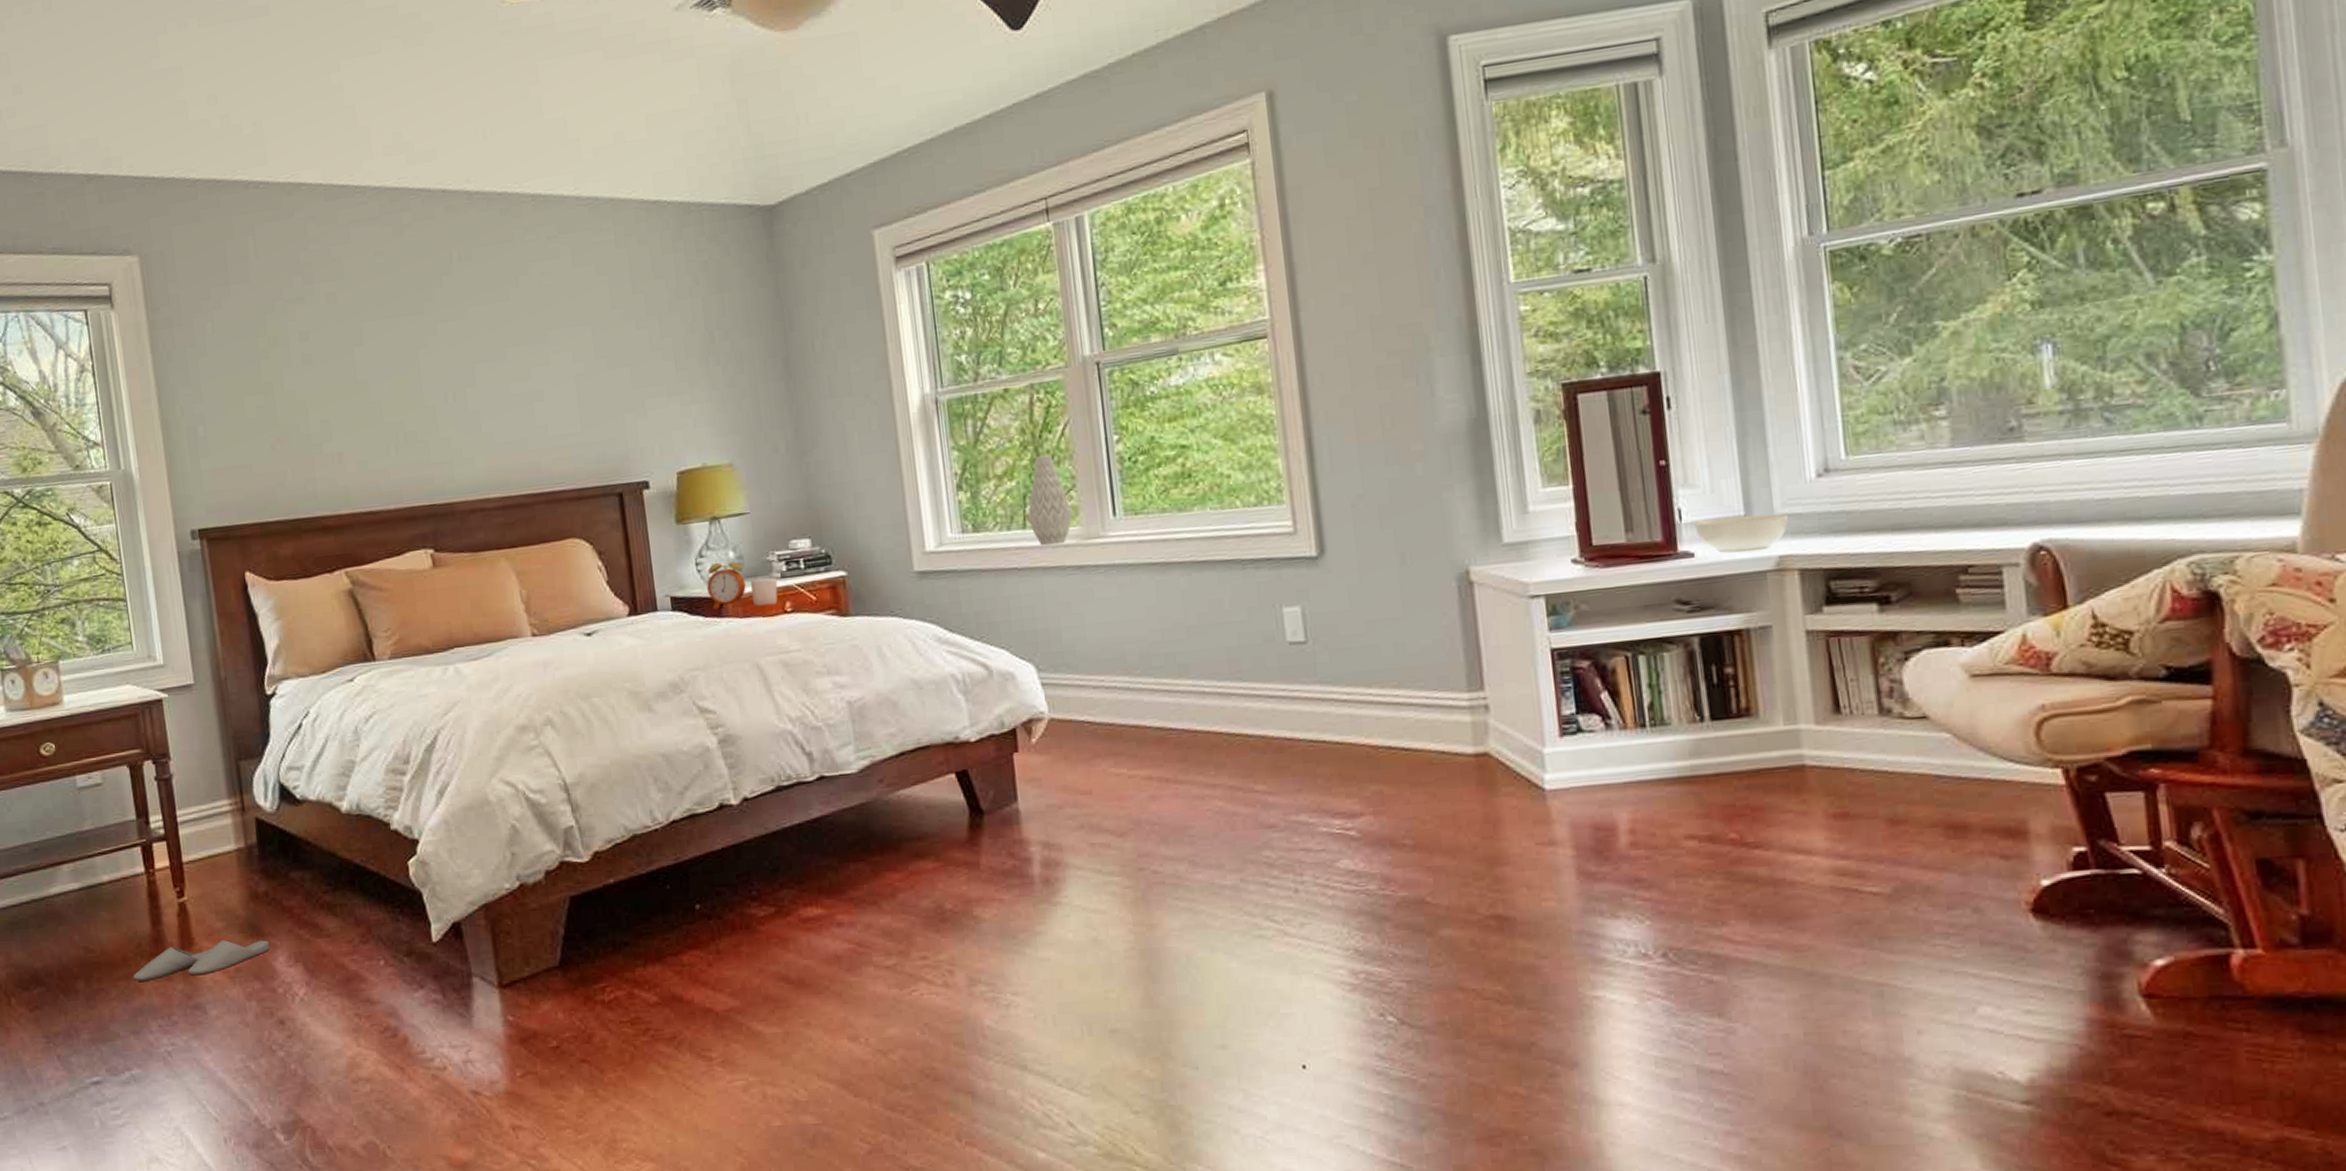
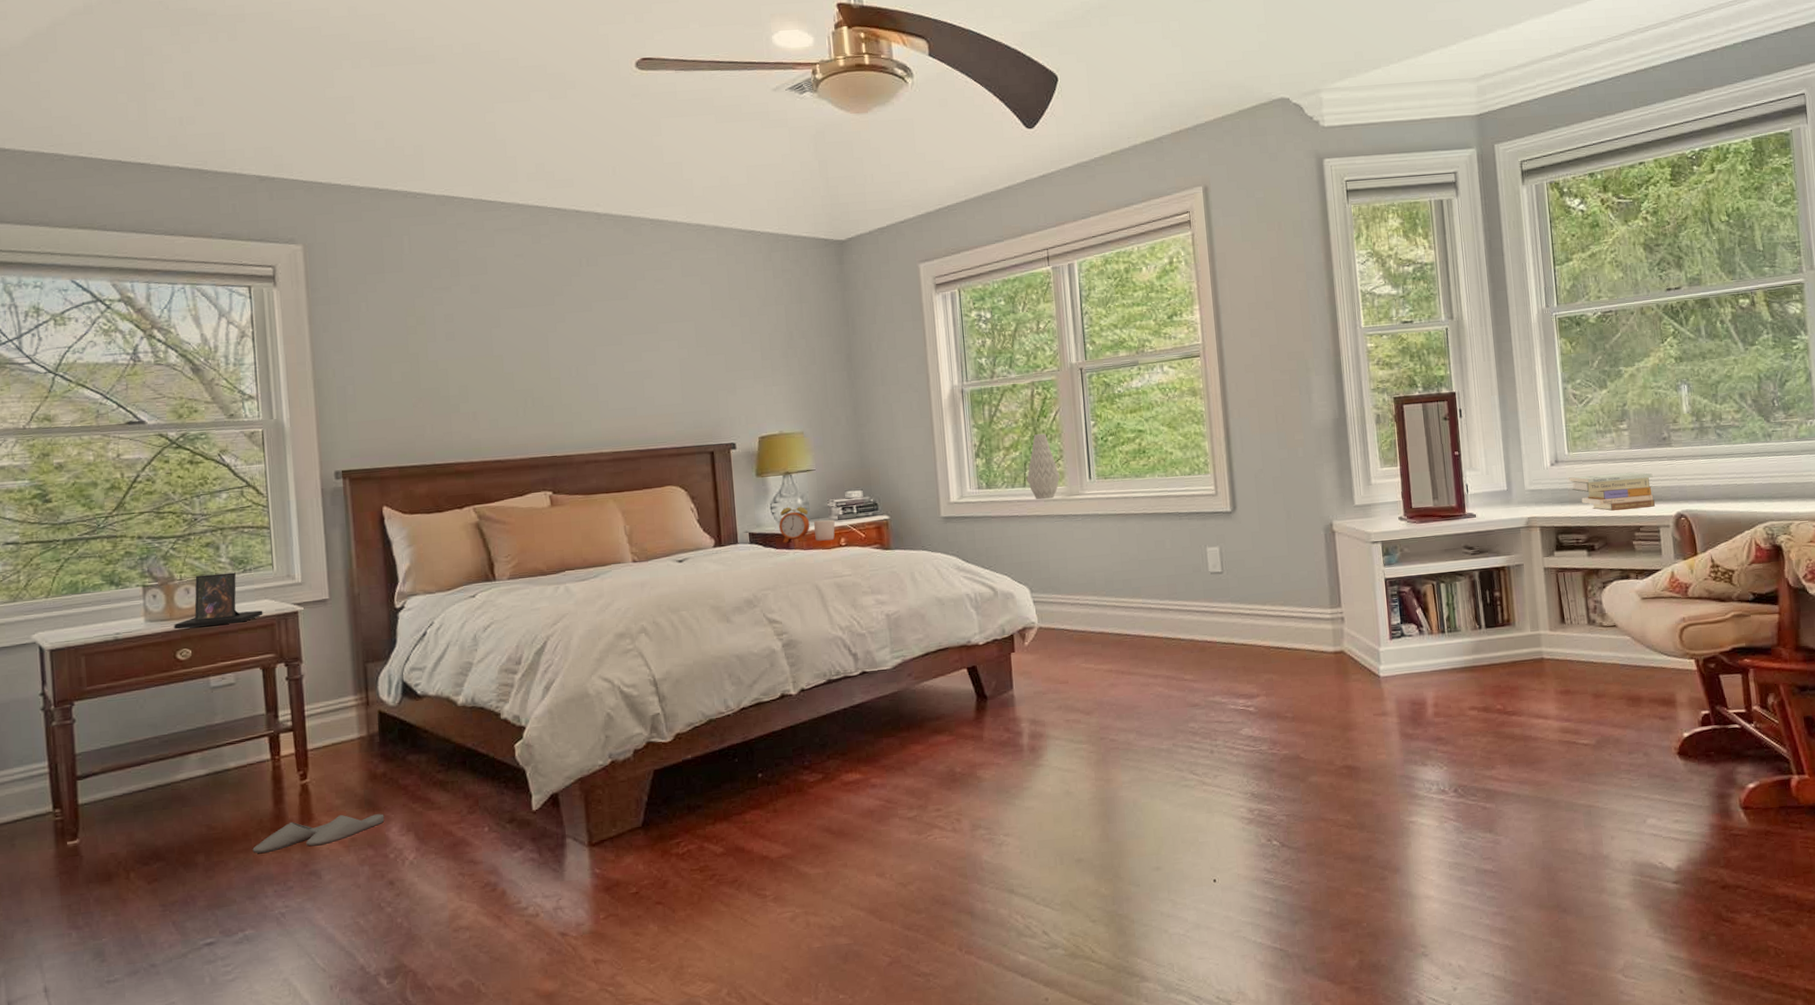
photo frame: none [35,653,126,719] -> present [174,572,263,629]
bowl: present [1694,513,1789,553] -> none [1476,489,1534,515]
books: none [1847,482,1995,543] -> present [1569,472,1656,511]

